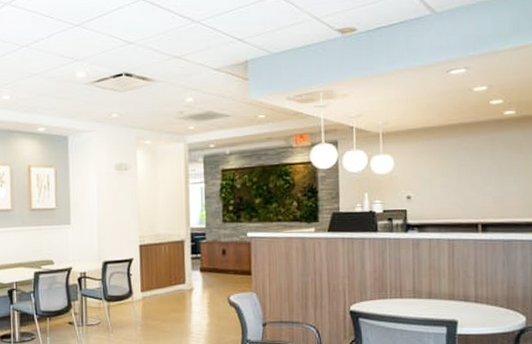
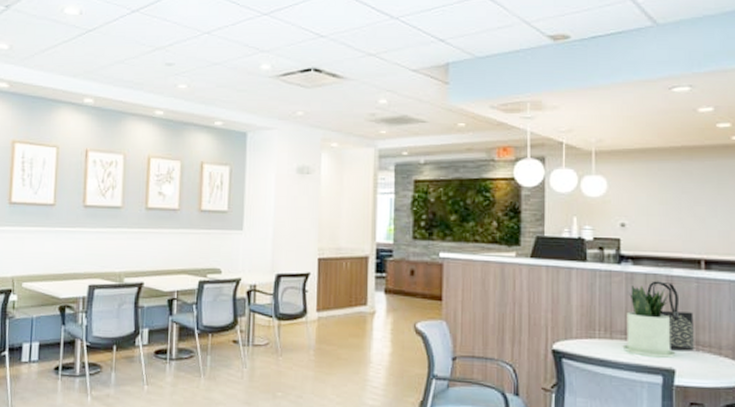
planter: none [411,250,458,311] -> present [622,285,676,358]
tote bag: none [420,244,475,305] -> present [634,281,695,352]

